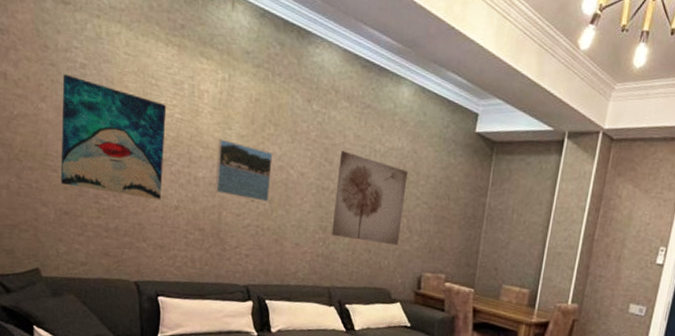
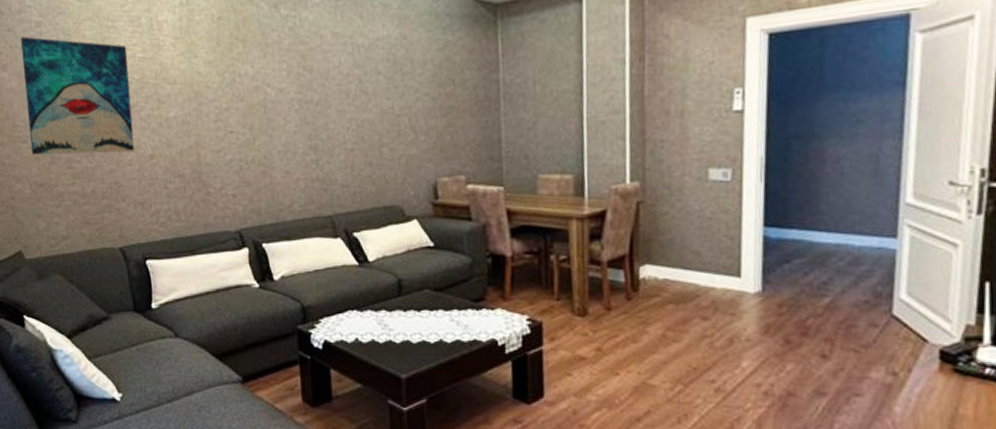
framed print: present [215,139,273,202] -> none [185,70,248,131]
wall art: present [331,151,408,246] -> none [319,53,404,155]

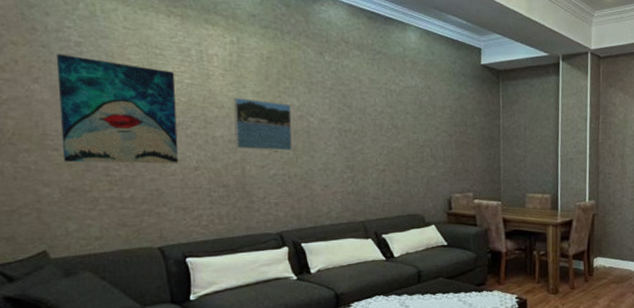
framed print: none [185,70,248,131] -> present [233,98,292,151]

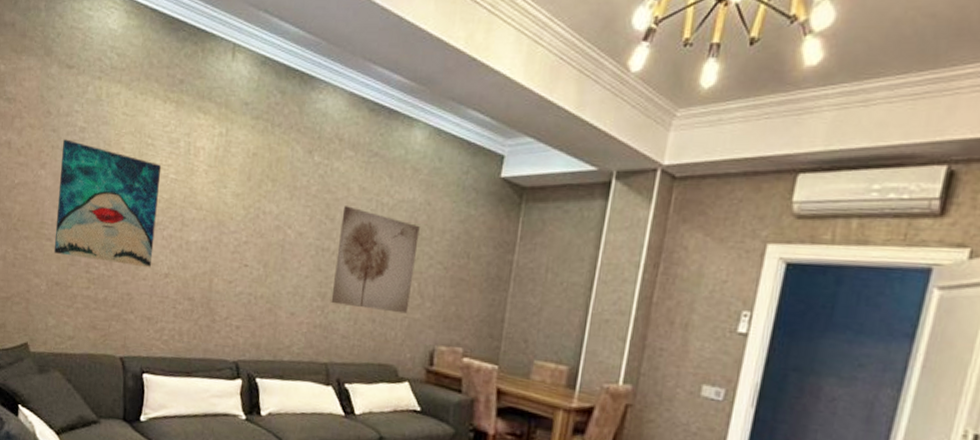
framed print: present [233,98,292,151] -> none [207,199,269,266]
wall art: none [357,95,426,174] -> present [331,206,420,314]

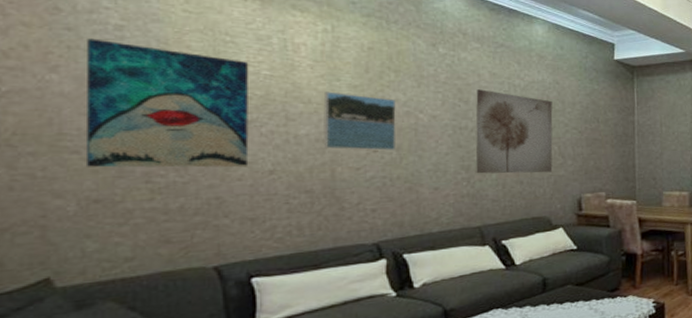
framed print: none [207,199,269,266] -> present [323,91,397,151]

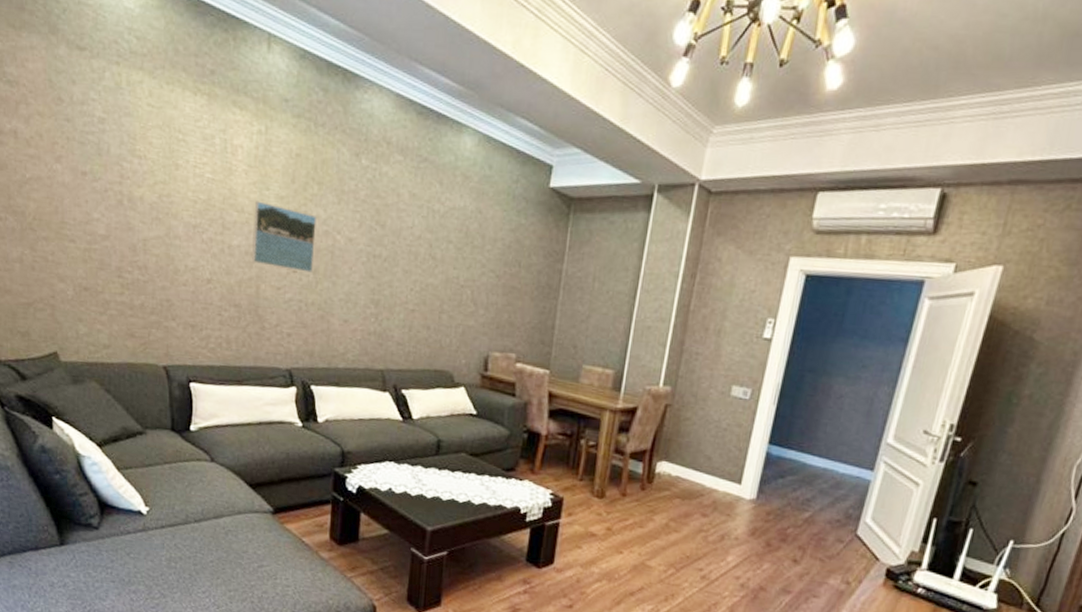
wall art: present [85,38,249,168] -> none [79,130,196,273]
wall art: present [475,89,553,174] -> none [385,212,472,321]

